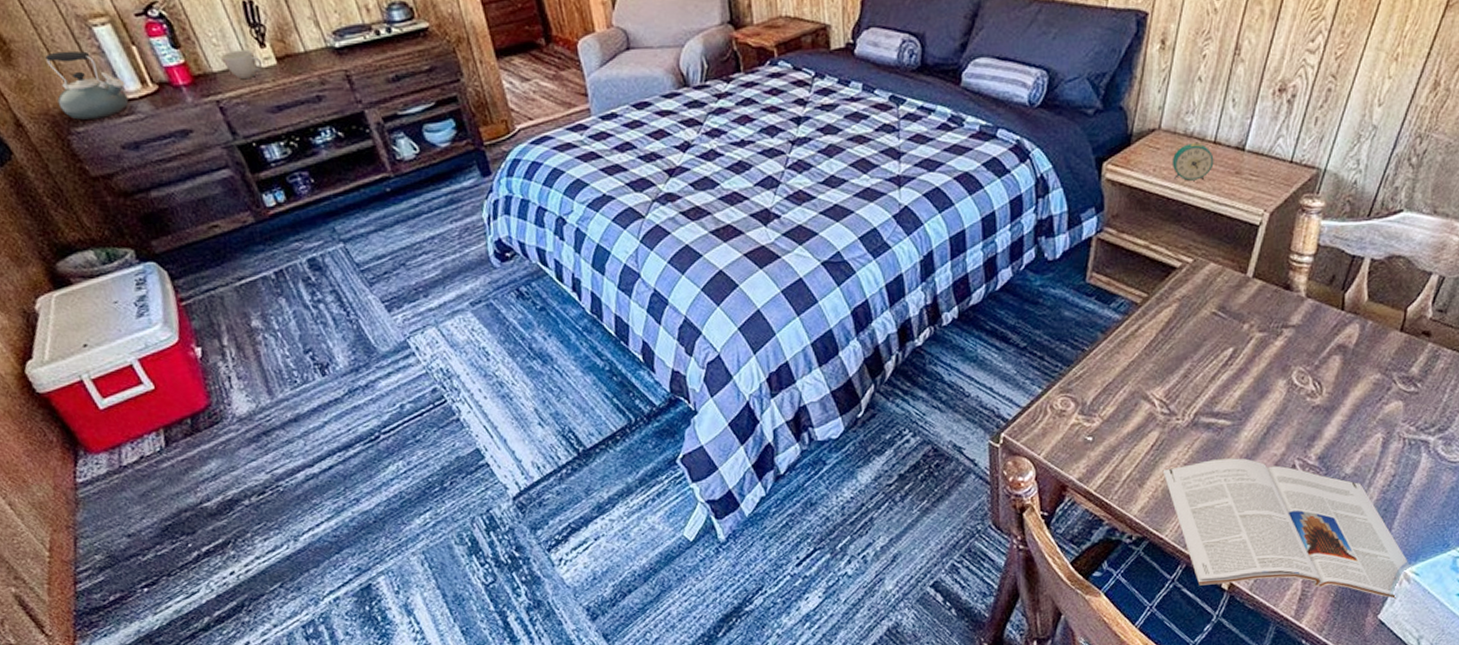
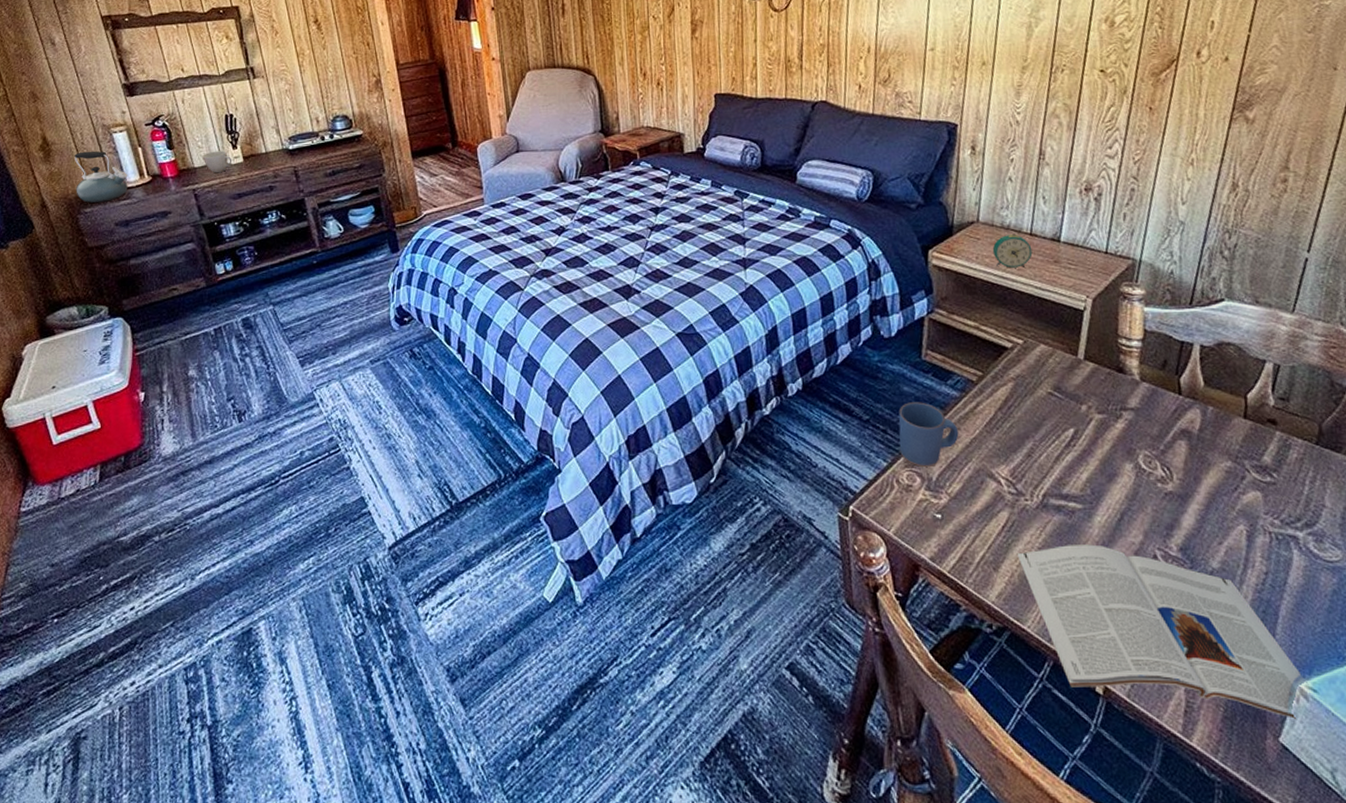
mug: none [1055,326,1117,392] -> present [898,402,959,467]

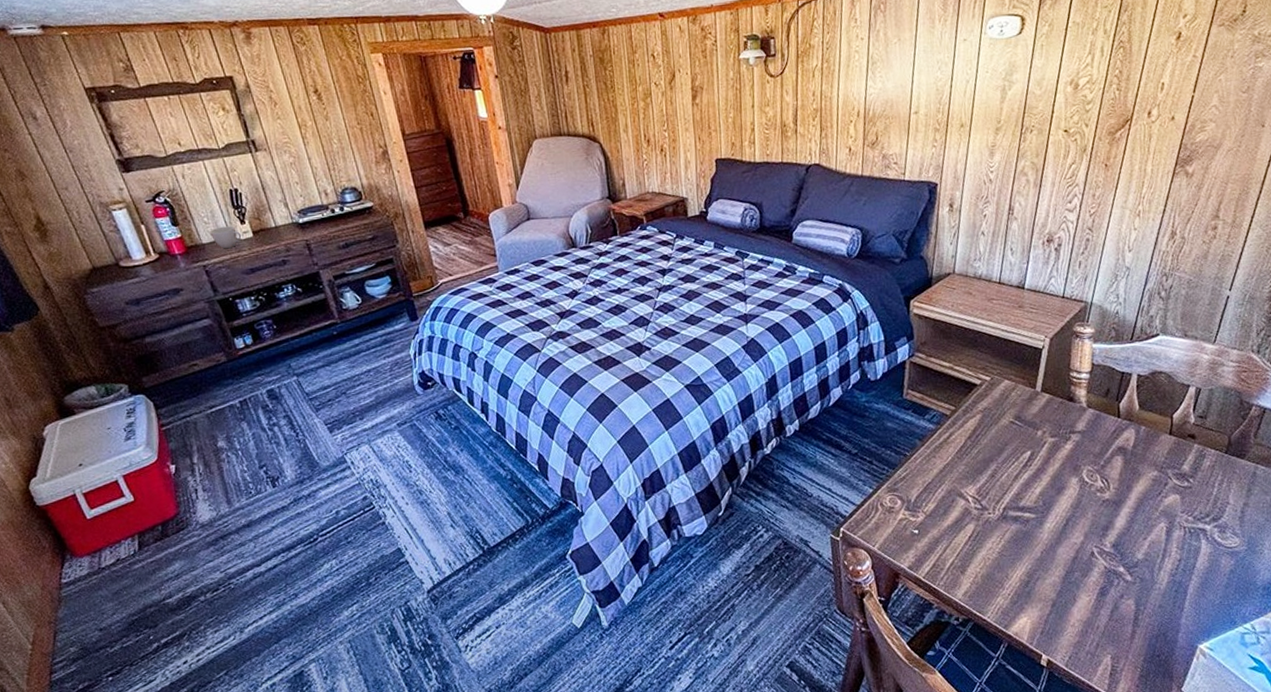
kettle: present [74,151,128,204] -> none [73,229,135,283]
mug: present [898,402,959,467] -> none [882,435,934,491]
alarm clock: present [992,233,1033,269] -> none [966,282,1001,314]
magazine: present [1016,544,1309,720] -> none [980,546,1207,673]

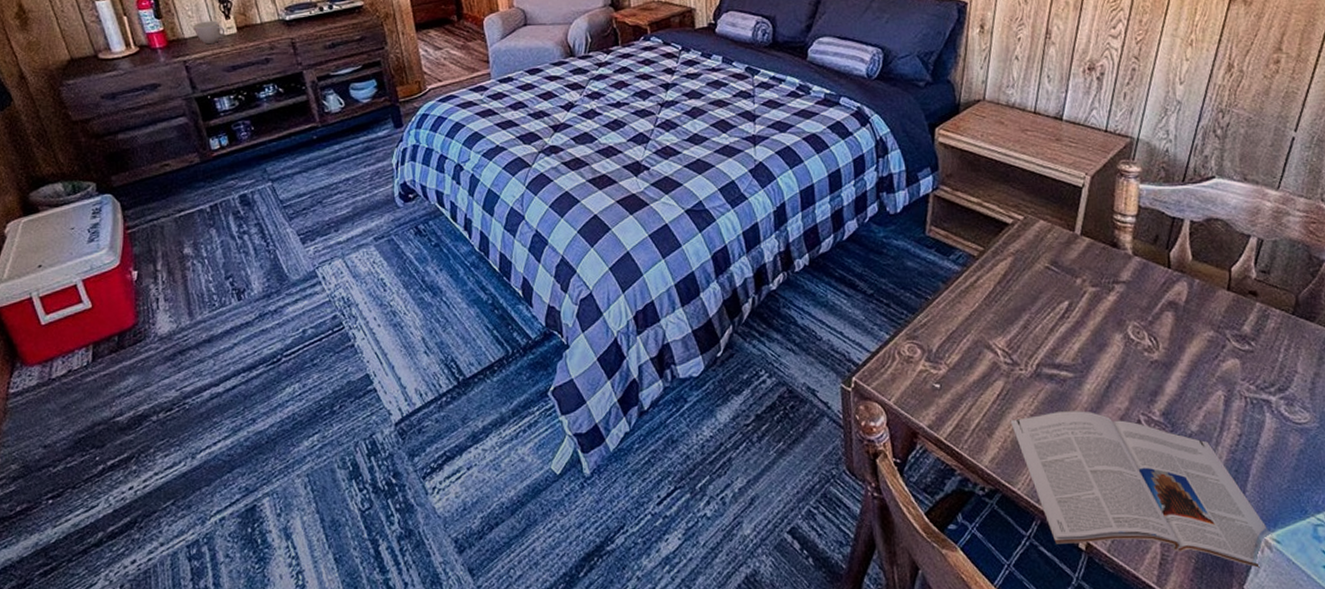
magazine: none [980,546,1207,673] -> present [1010,411,1274,569]

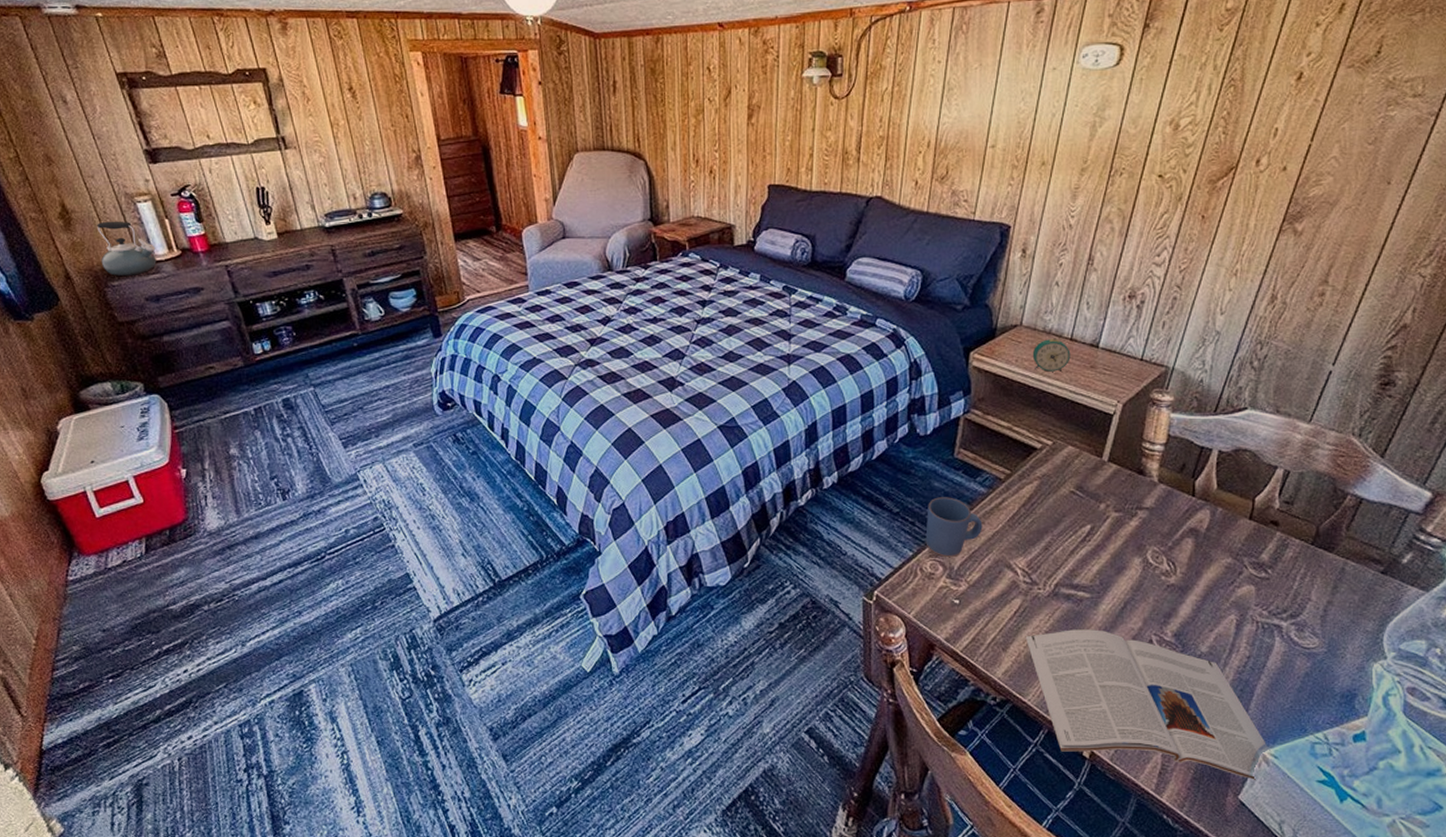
kettle: none [54,19,113,75] -> present [97,221,157,277]
cup: present [193,20,226,45] -> none [234,225,266,250]
mug: none [901,276,959,339] -> present [925,497,983,557]
alarm clock: none [997,112,1036,146] -> present [1032,338,1071,373]

